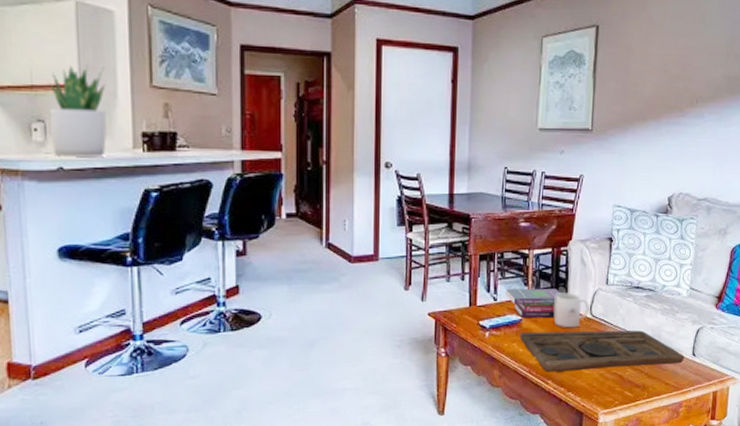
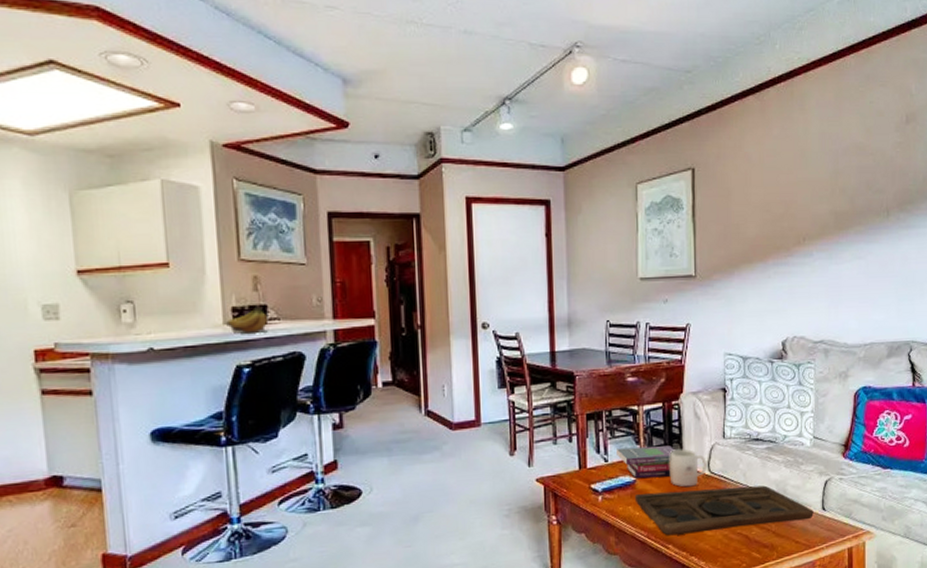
planter: present [49,65,107,158] -> none [137,243,196,338]
fruit: none [134,132,178,159] -> present [224,305,269,334]

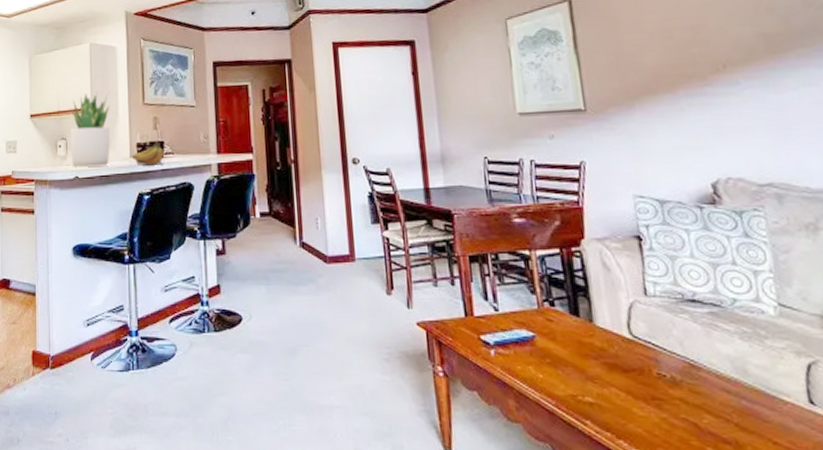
planter: none [137,243,196,338] -> present [70,92,110,168]
books: present [617,445,676,479] -> none [508,297,582,336]
decorative tray: present [634,485,813,536] -> none [535,353,796,414]
mug: present [669,449,707,487] -> none [574,304,627,351]

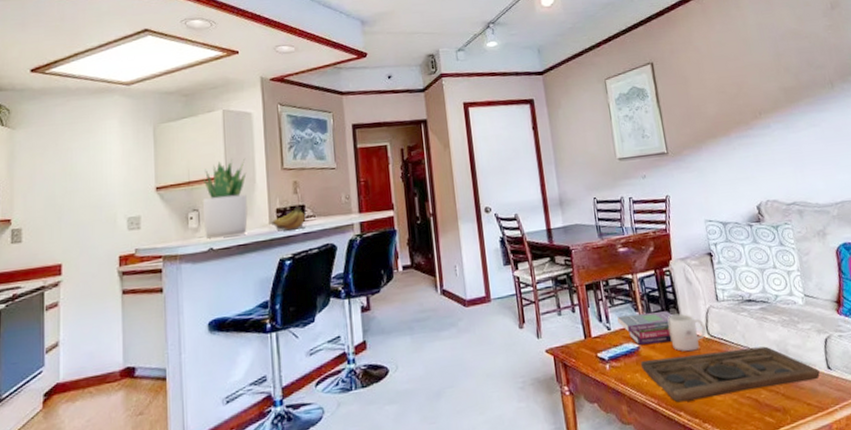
books: none [508,297,582,336] -> present [617,311,673,346]
decorative tray: none [535,353,796,414] -> present [640,346,820,403]
mug: none [574,304,627,351] -> present [668,313,706,352]

